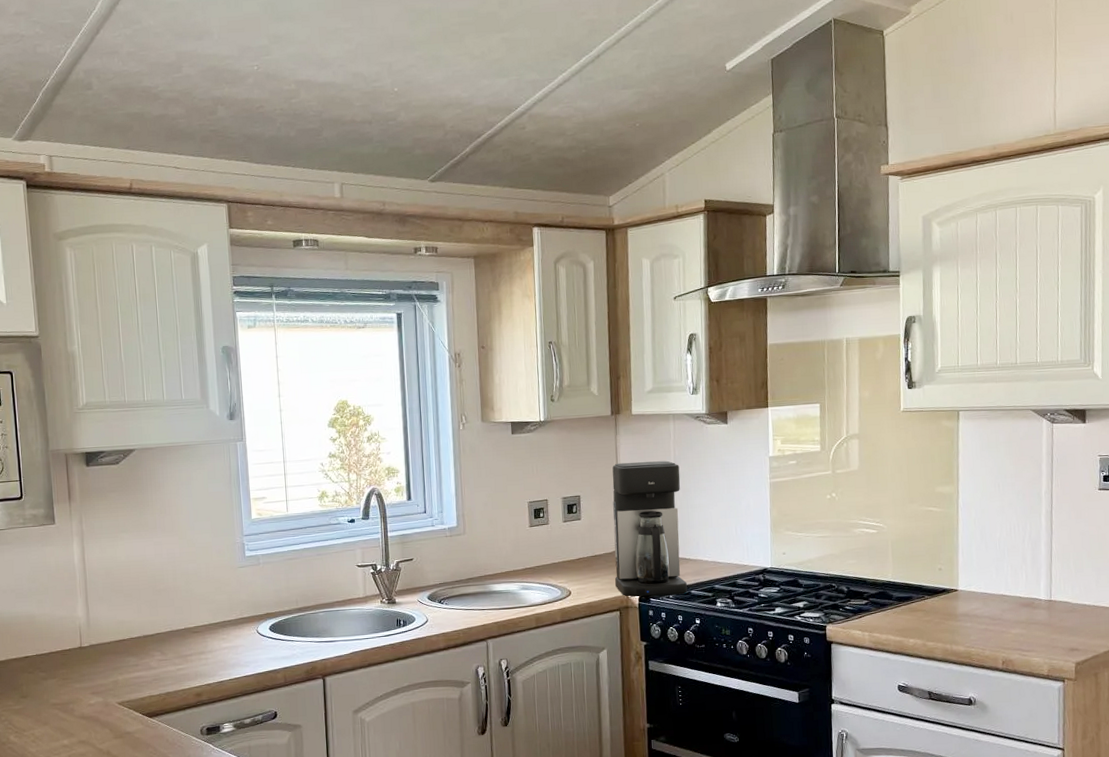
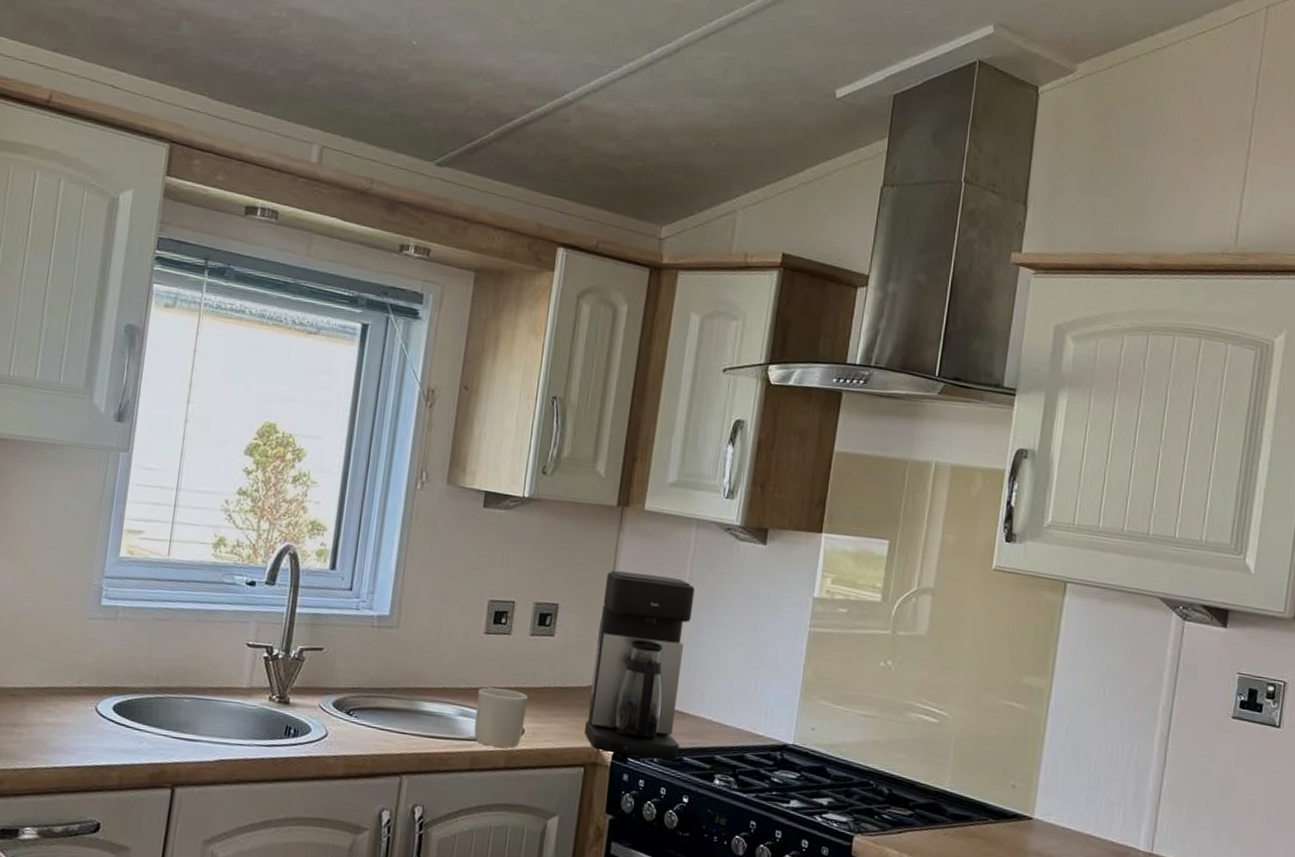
mug: none [531,564,570,608] -> present [474,687,529,748]

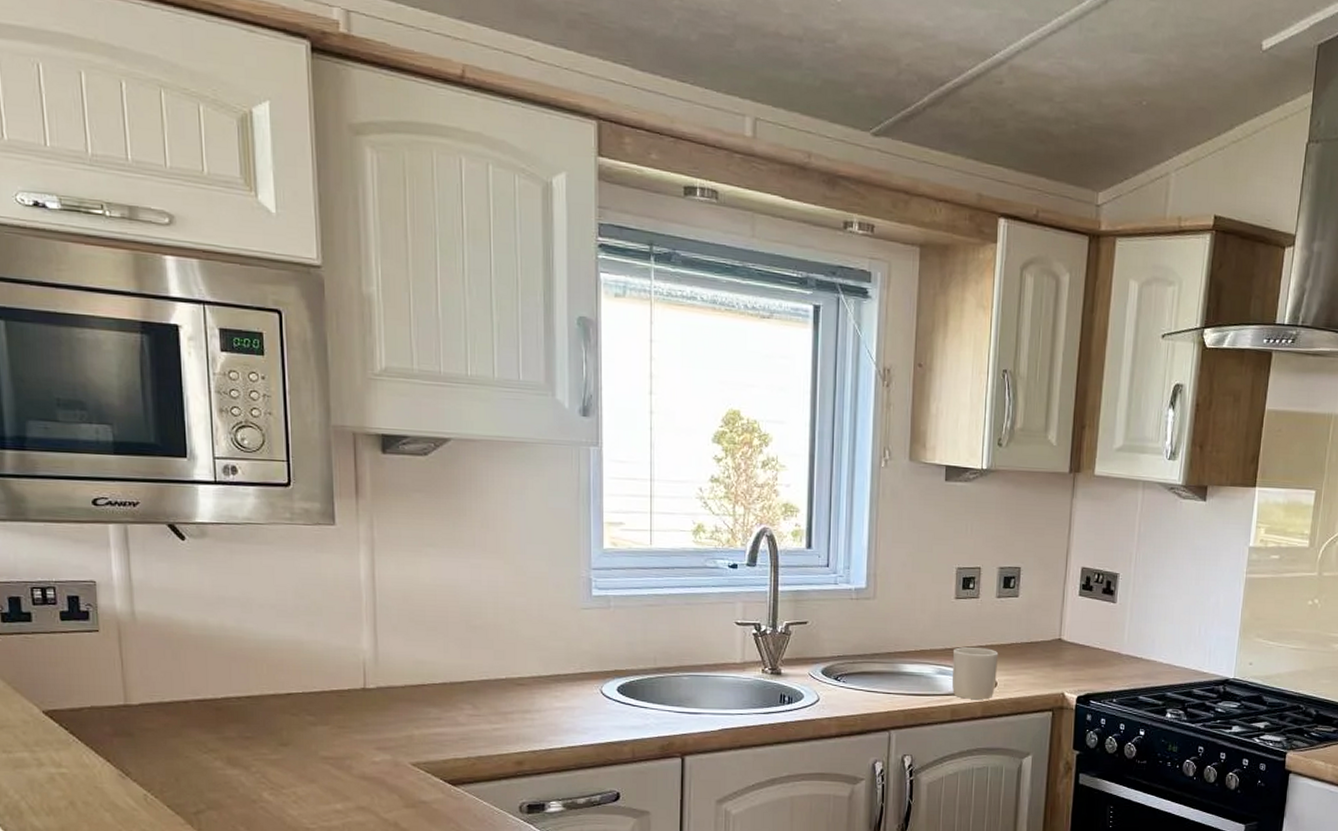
coffee maker: present [585,570,695,760] -> none [1051,533,1143,700]

